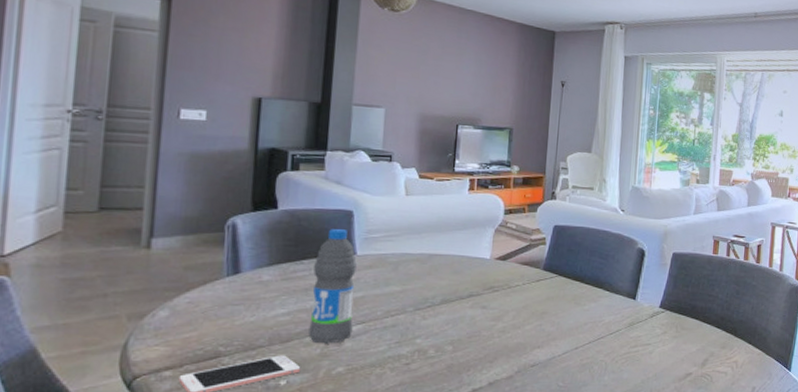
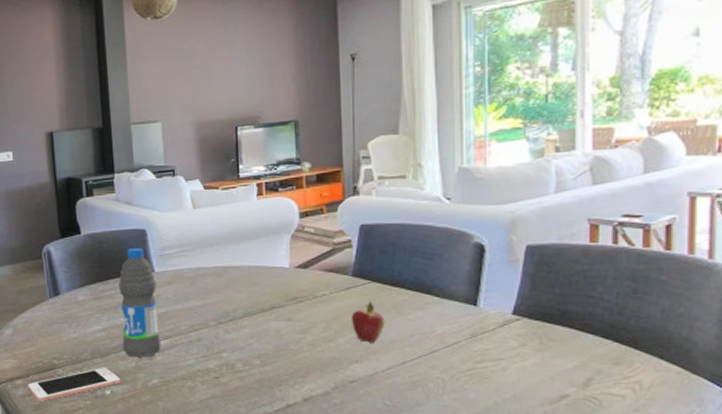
fruit: none [538,293,566,330] -> present [352,301,385,343]

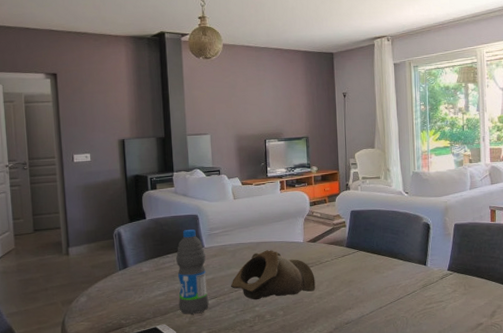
decorative bowl: none [188,277,307,344] -> present [230,250,316,300]
fruit: present [352,301,385,343] -> none [346,264,369,294]

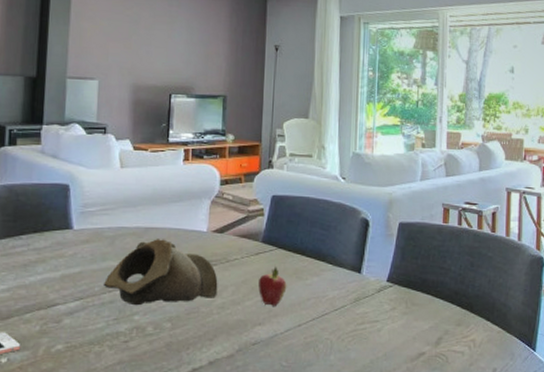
water bottle: present [176,229,209,315] -> none [28,203,74,321]
fruit: none [346,264,369,294] -> present [258,266,287,306]

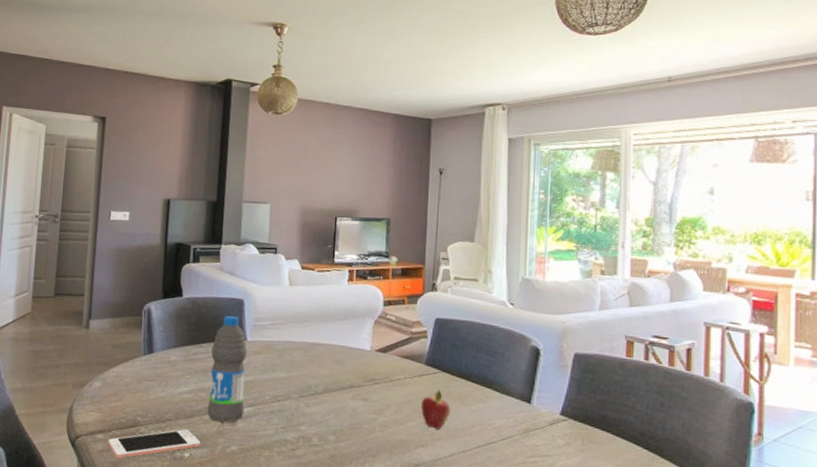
water bottle: none [28,203,74,321] -> present [207,316,247,423]
decorative bowl: present [103,239,218,306] -> none [272,354,381,418]

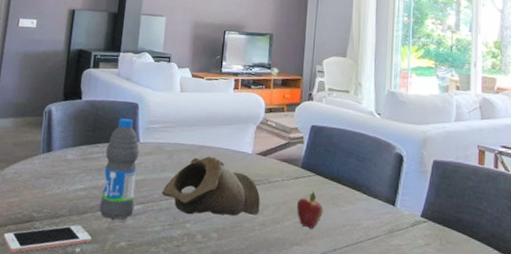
decorative bowl: none [272,354,381,418] -> present [161,156,261,217]

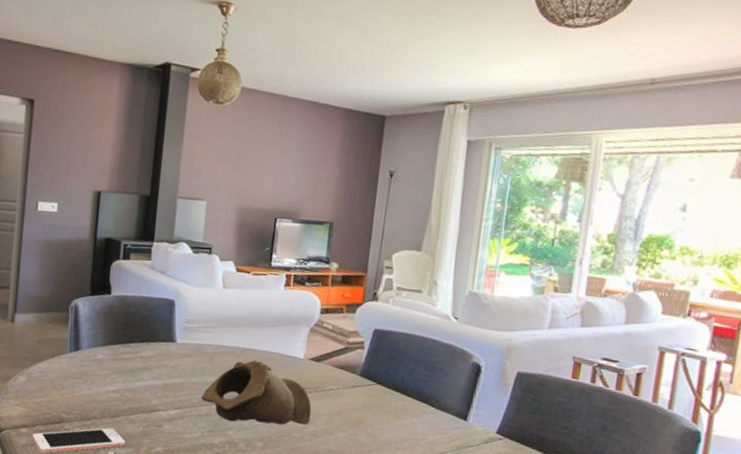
water bottle: present [99,118,139,220] -> none [133,316,176,424]
fruit: present [297,191,324,229] -> none [352,401,383,442]

